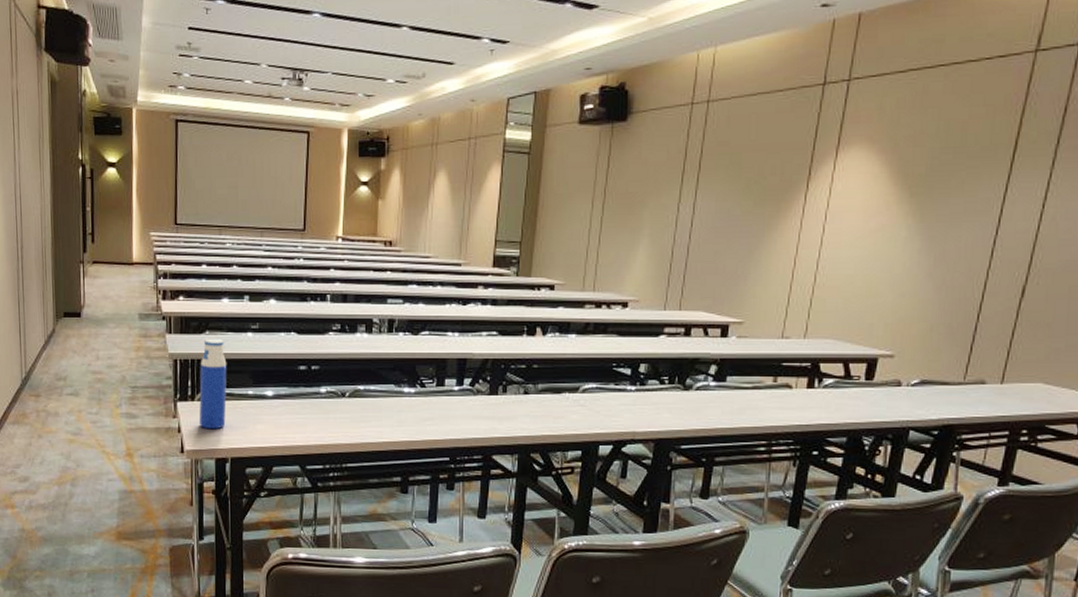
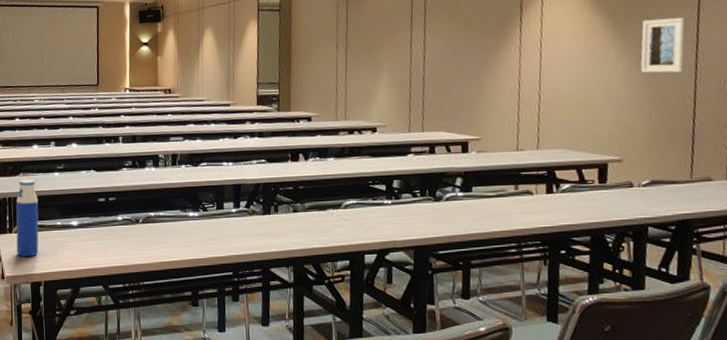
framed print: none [930,195,990,260] -> present [640,17,685,73]

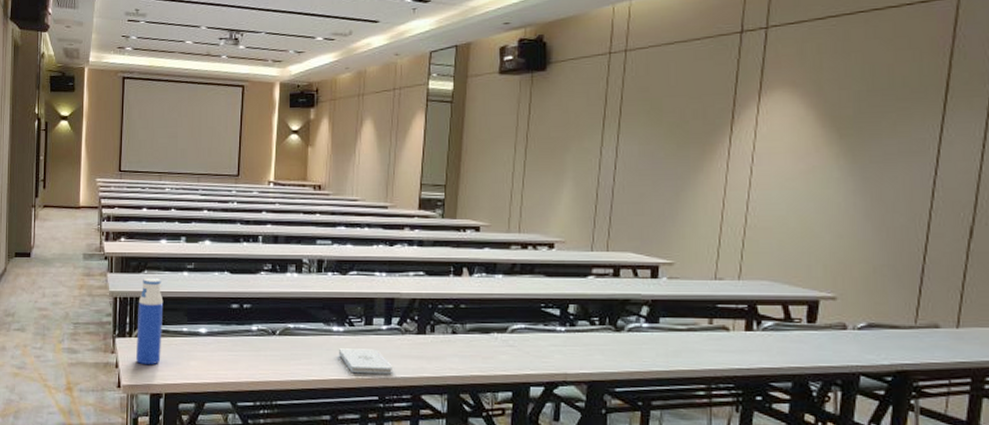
notepad: none [196,230,244,253] -> present [339,348,394,375]
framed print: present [640,17,685,73] -> none [866,136,925,201]

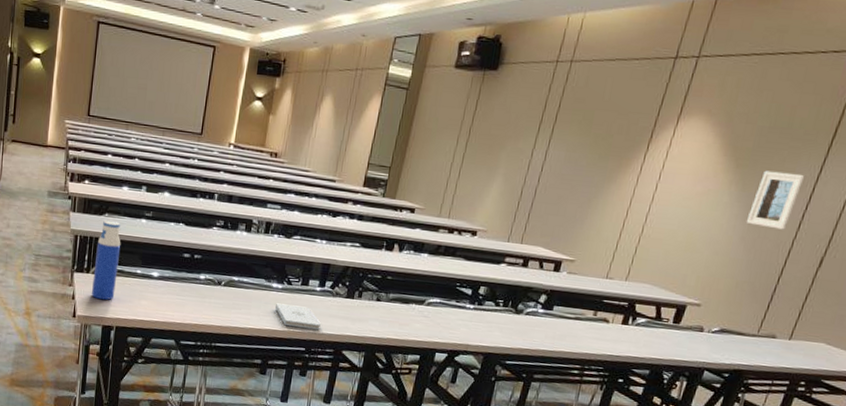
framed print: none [866,136,925,201] -> present [746,170,805,230]

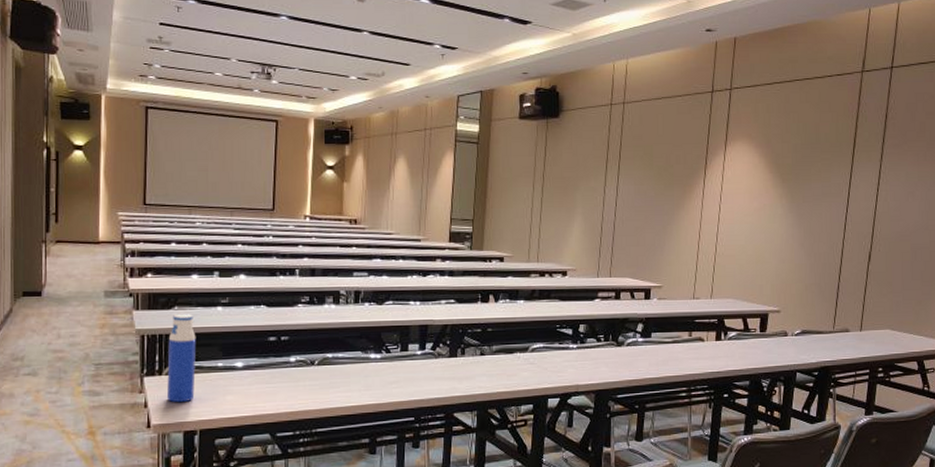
notepad: present [275,303,322,330] -> none [377,373,428,397]
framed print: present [746,170,805,230] -> none [801,181,840,233]

